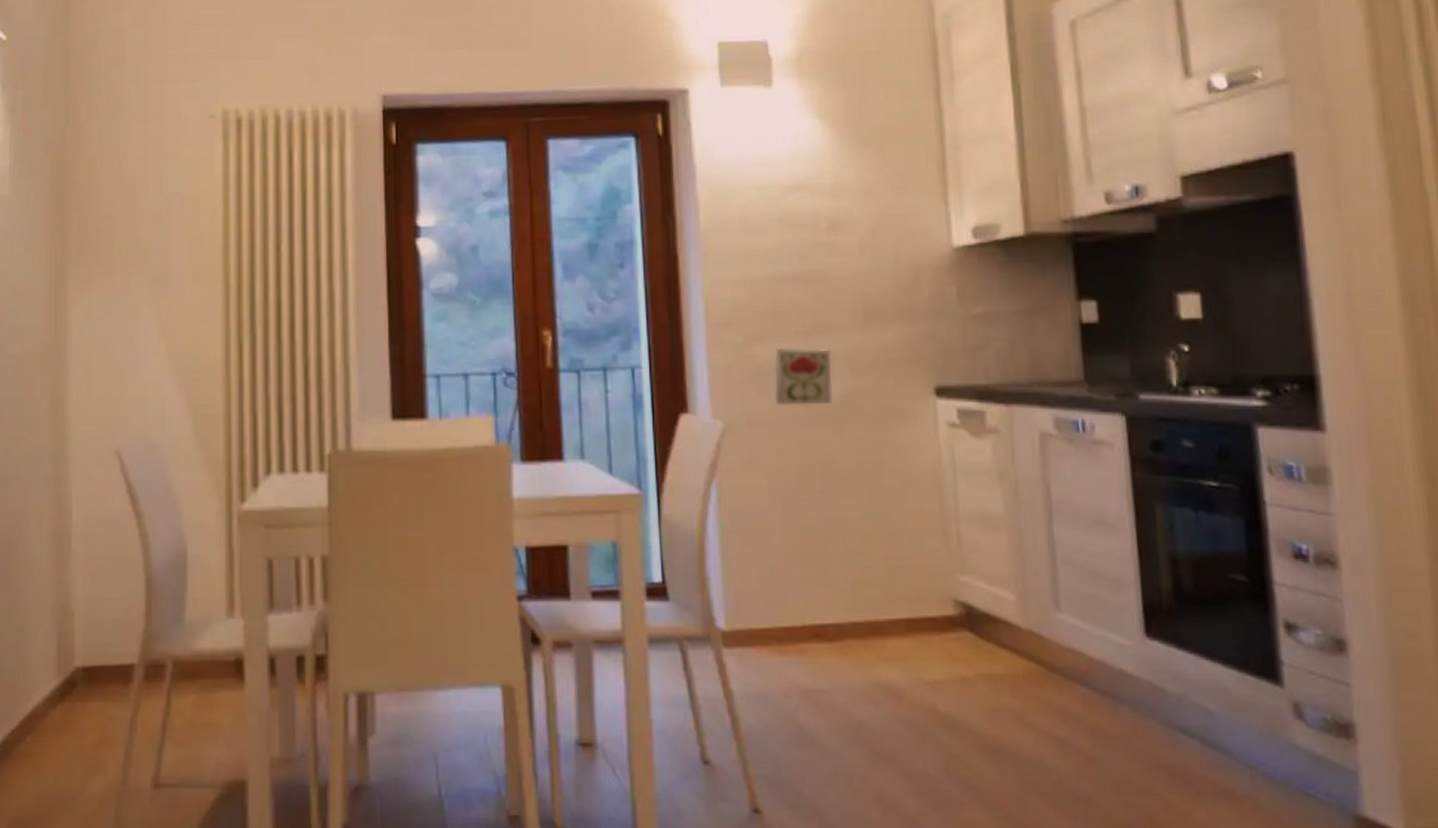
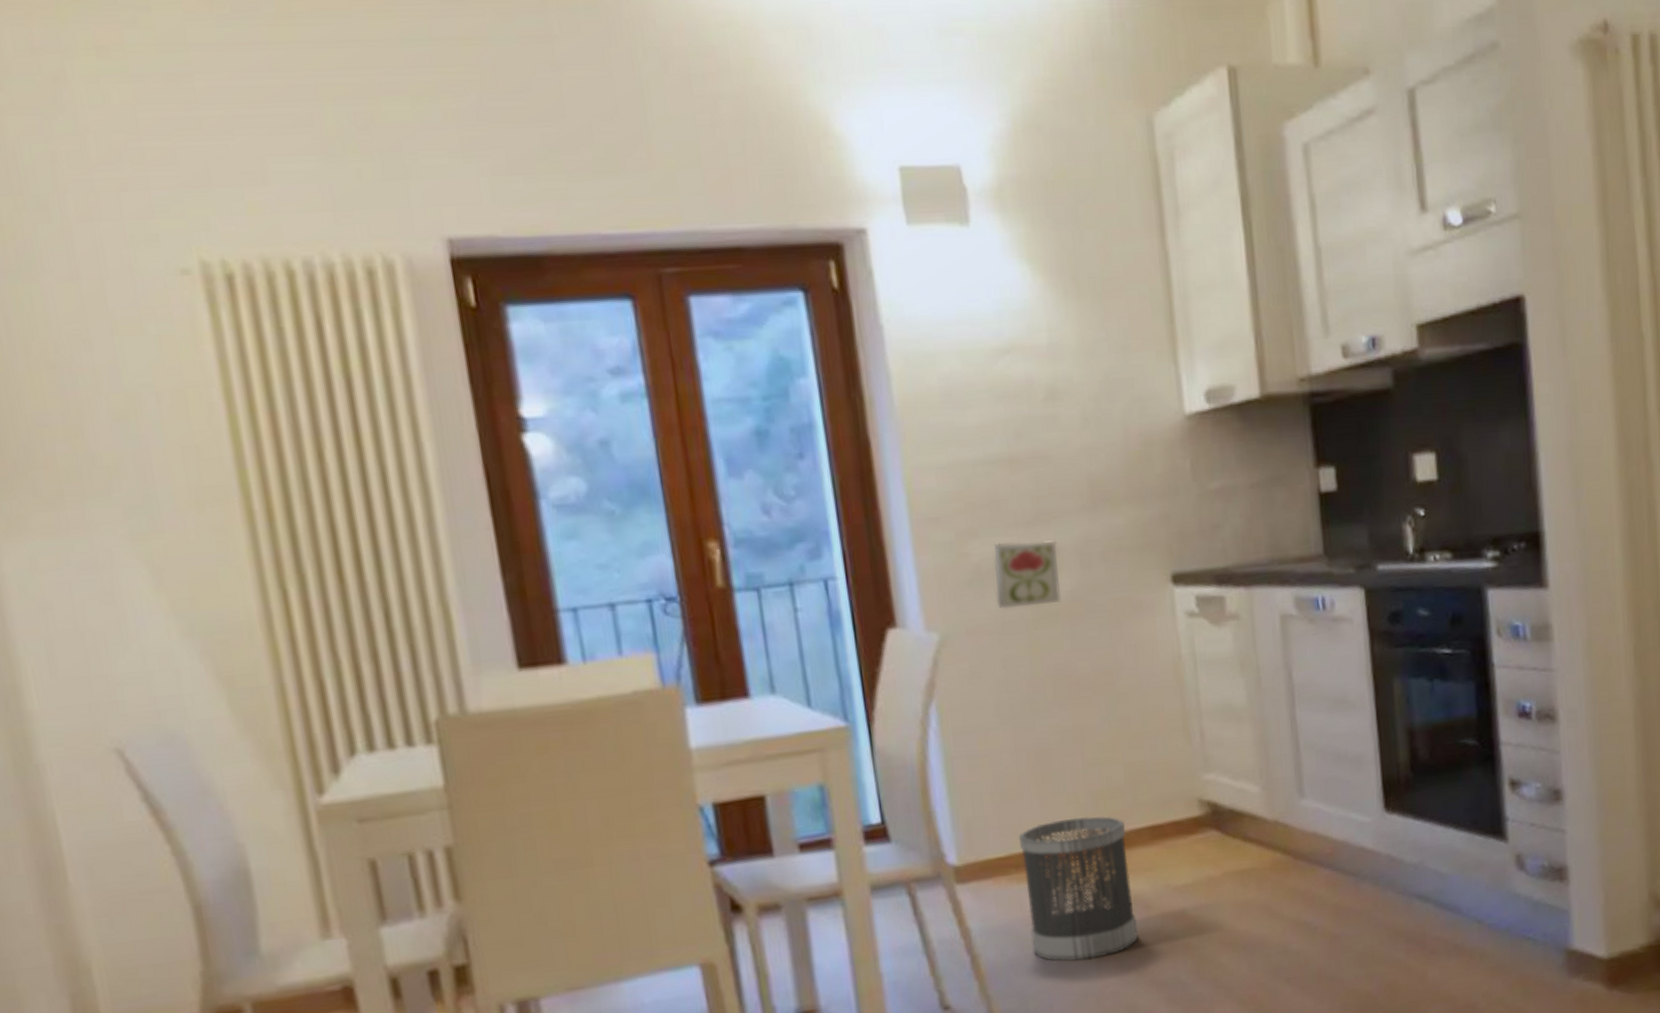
wastebasket: none [782,601,889,739] -> present [1019,815,1138,962]

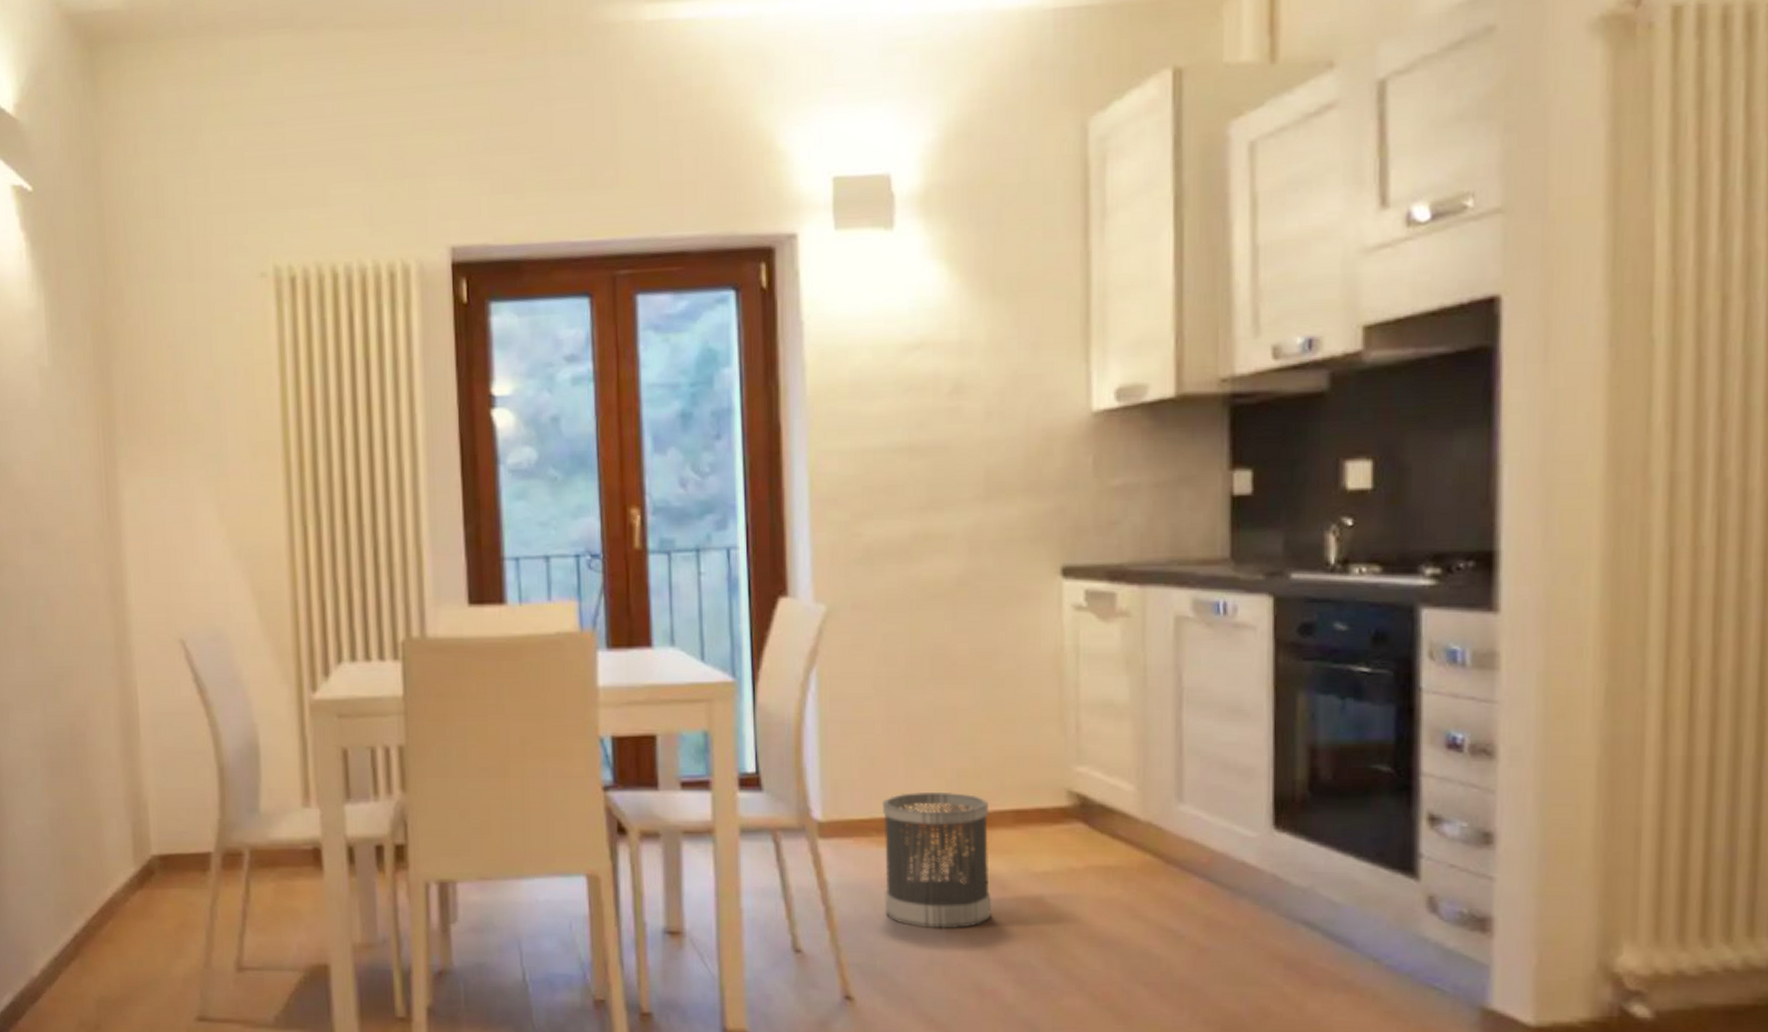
decorative tile: present [994,540,1061,609] -> none [884,525,948,588]

